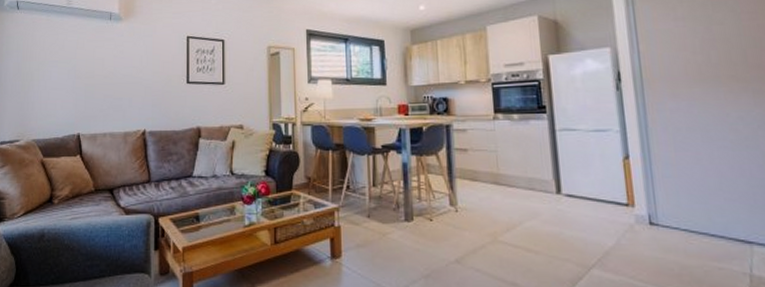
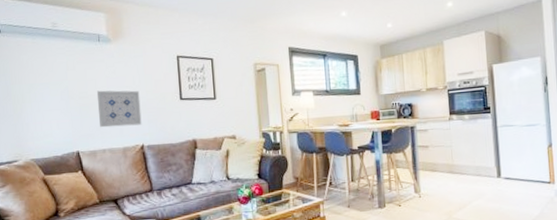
wall art: none [102,70,146,110] -> present [96,90,142,128]

